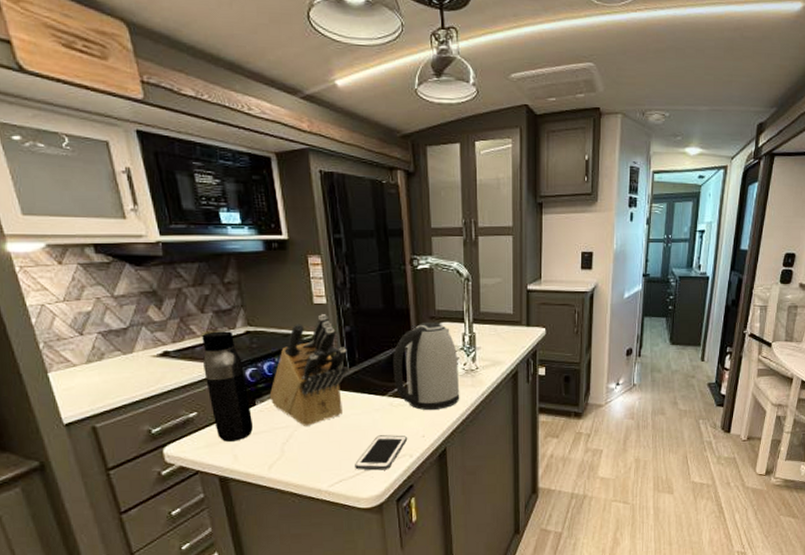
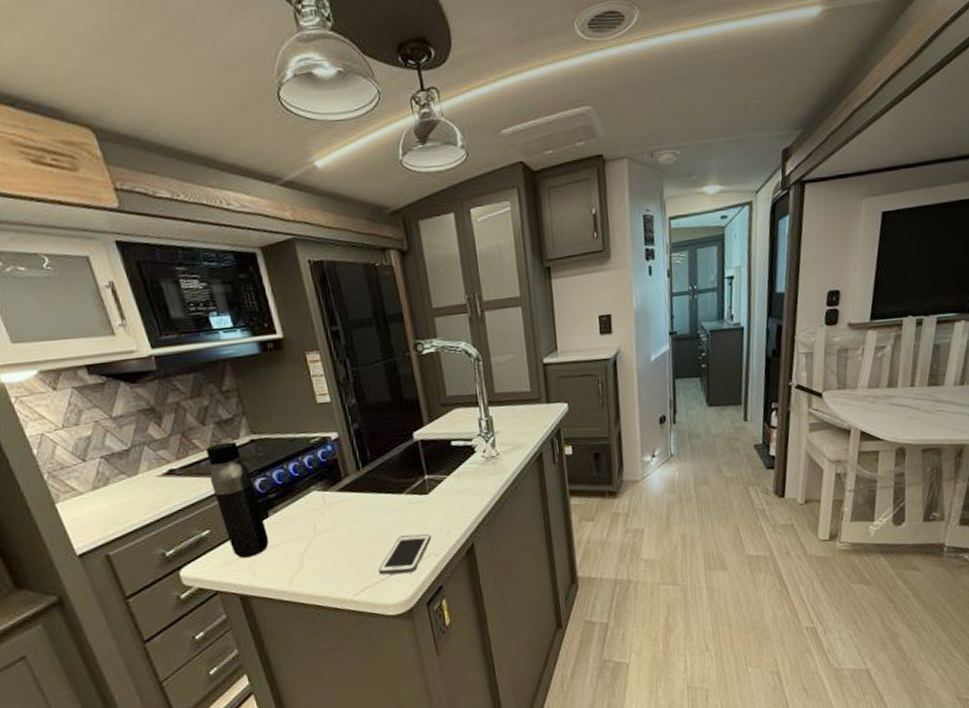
knife block: present [269,314,349,426] -> none [281,413,362,534]
kettle: present [393,321,460,410] -> none [406,408,483,505]

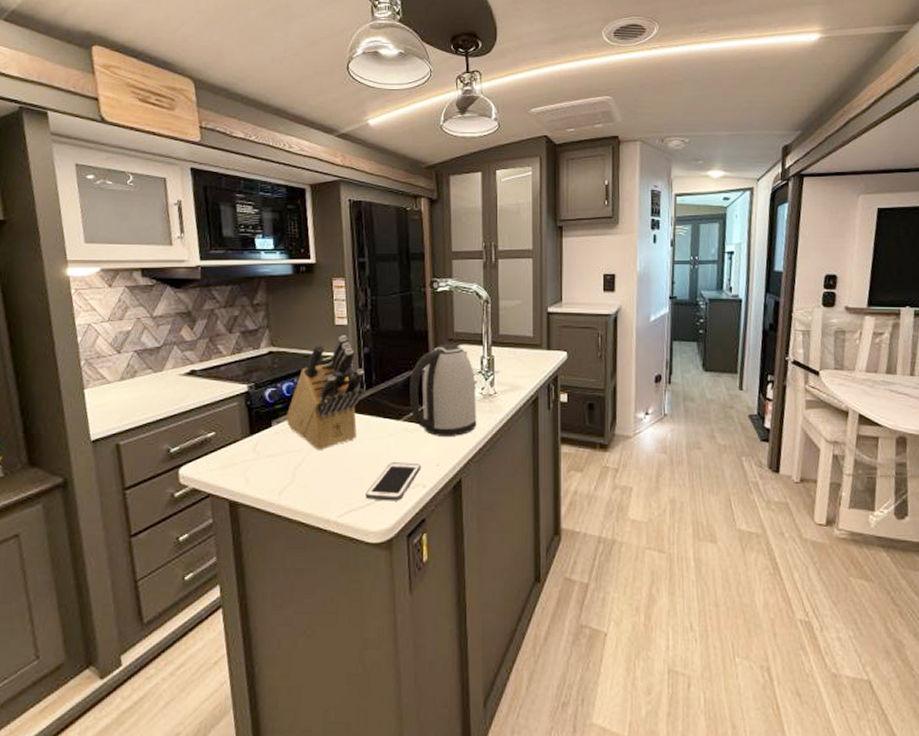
water bottle: present [206,441,269,558] -> none [226,351,268,464]
knife block: none [281,413,362,534] -> present [285,335,366,450]
kettle: none [406,408,483,505] -> present [409,344,477,436]

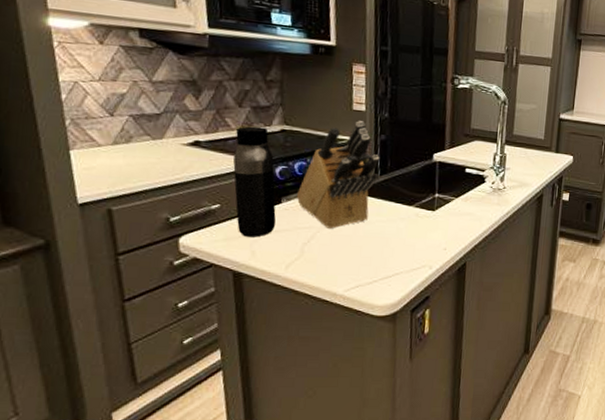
water bottle: none [226,351,268,464] -> present [233,126,276,238]
cell phone: present [366,462,420,501] -> none [373,244,429,280]
kettle: present [409,344,477,436] -> none [422,138,487,224]

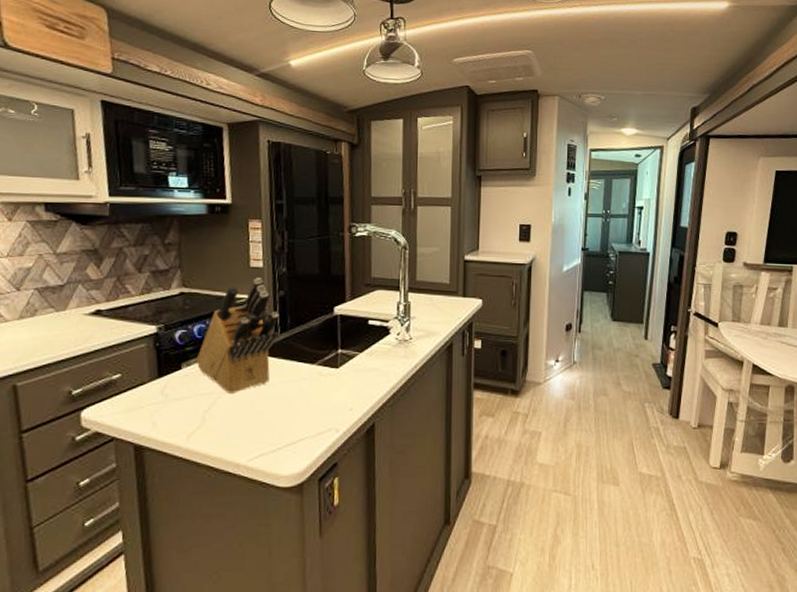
water bottle: present [233,126,276,238] -> none [133,291,177,407]

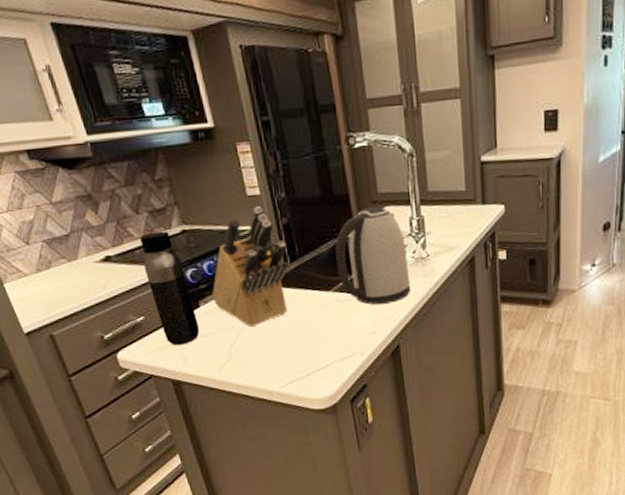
water bottle: none [133,291,177,407] -> present [140,231,200,345]
kettle: none [324,288,392,381] -> present [335,206,411,305]

